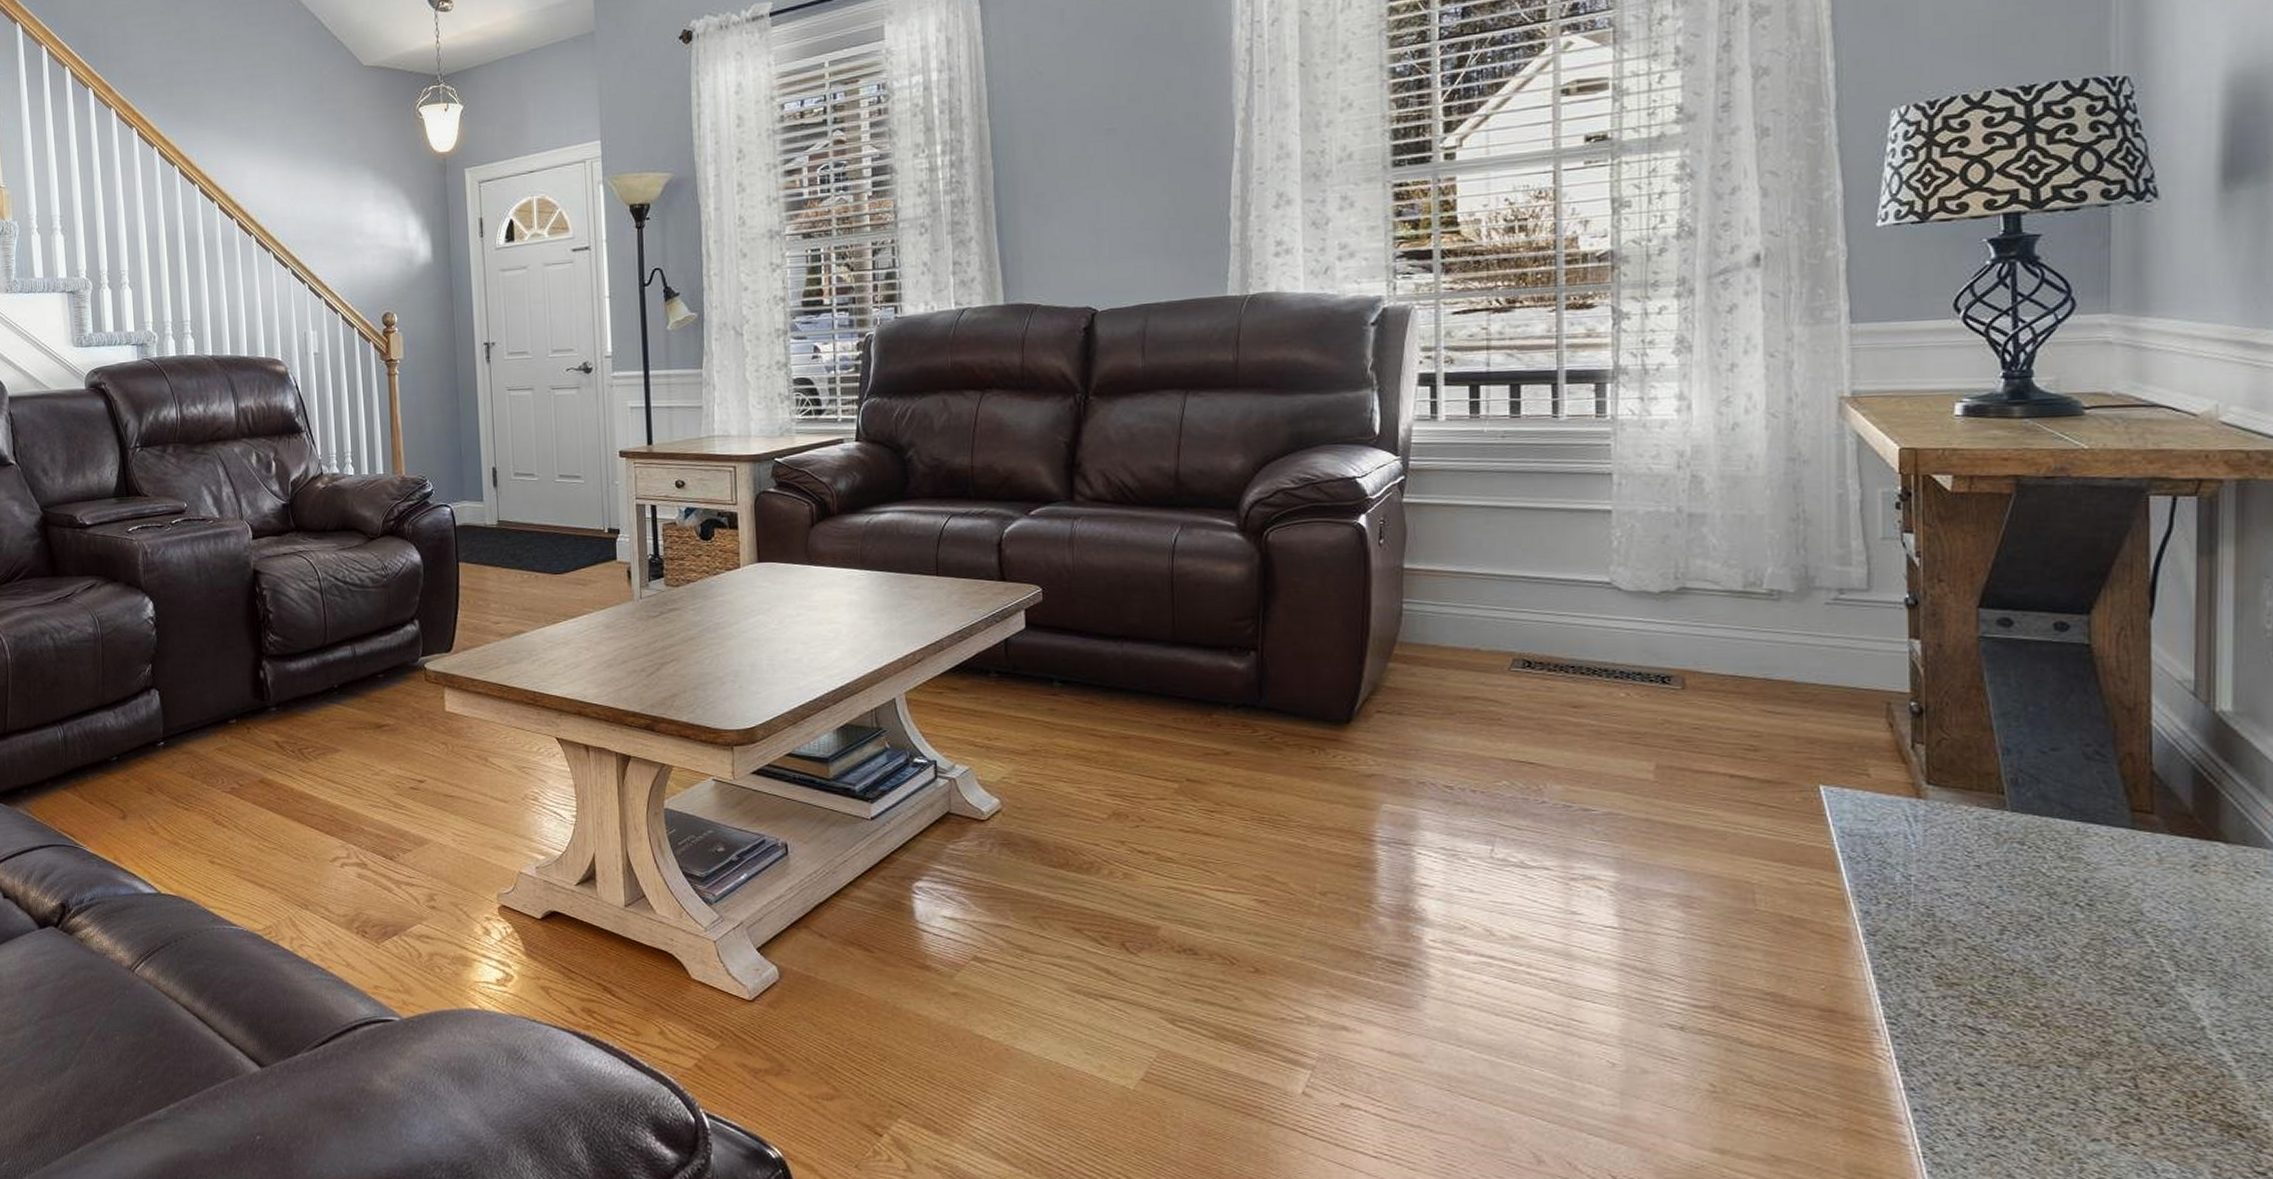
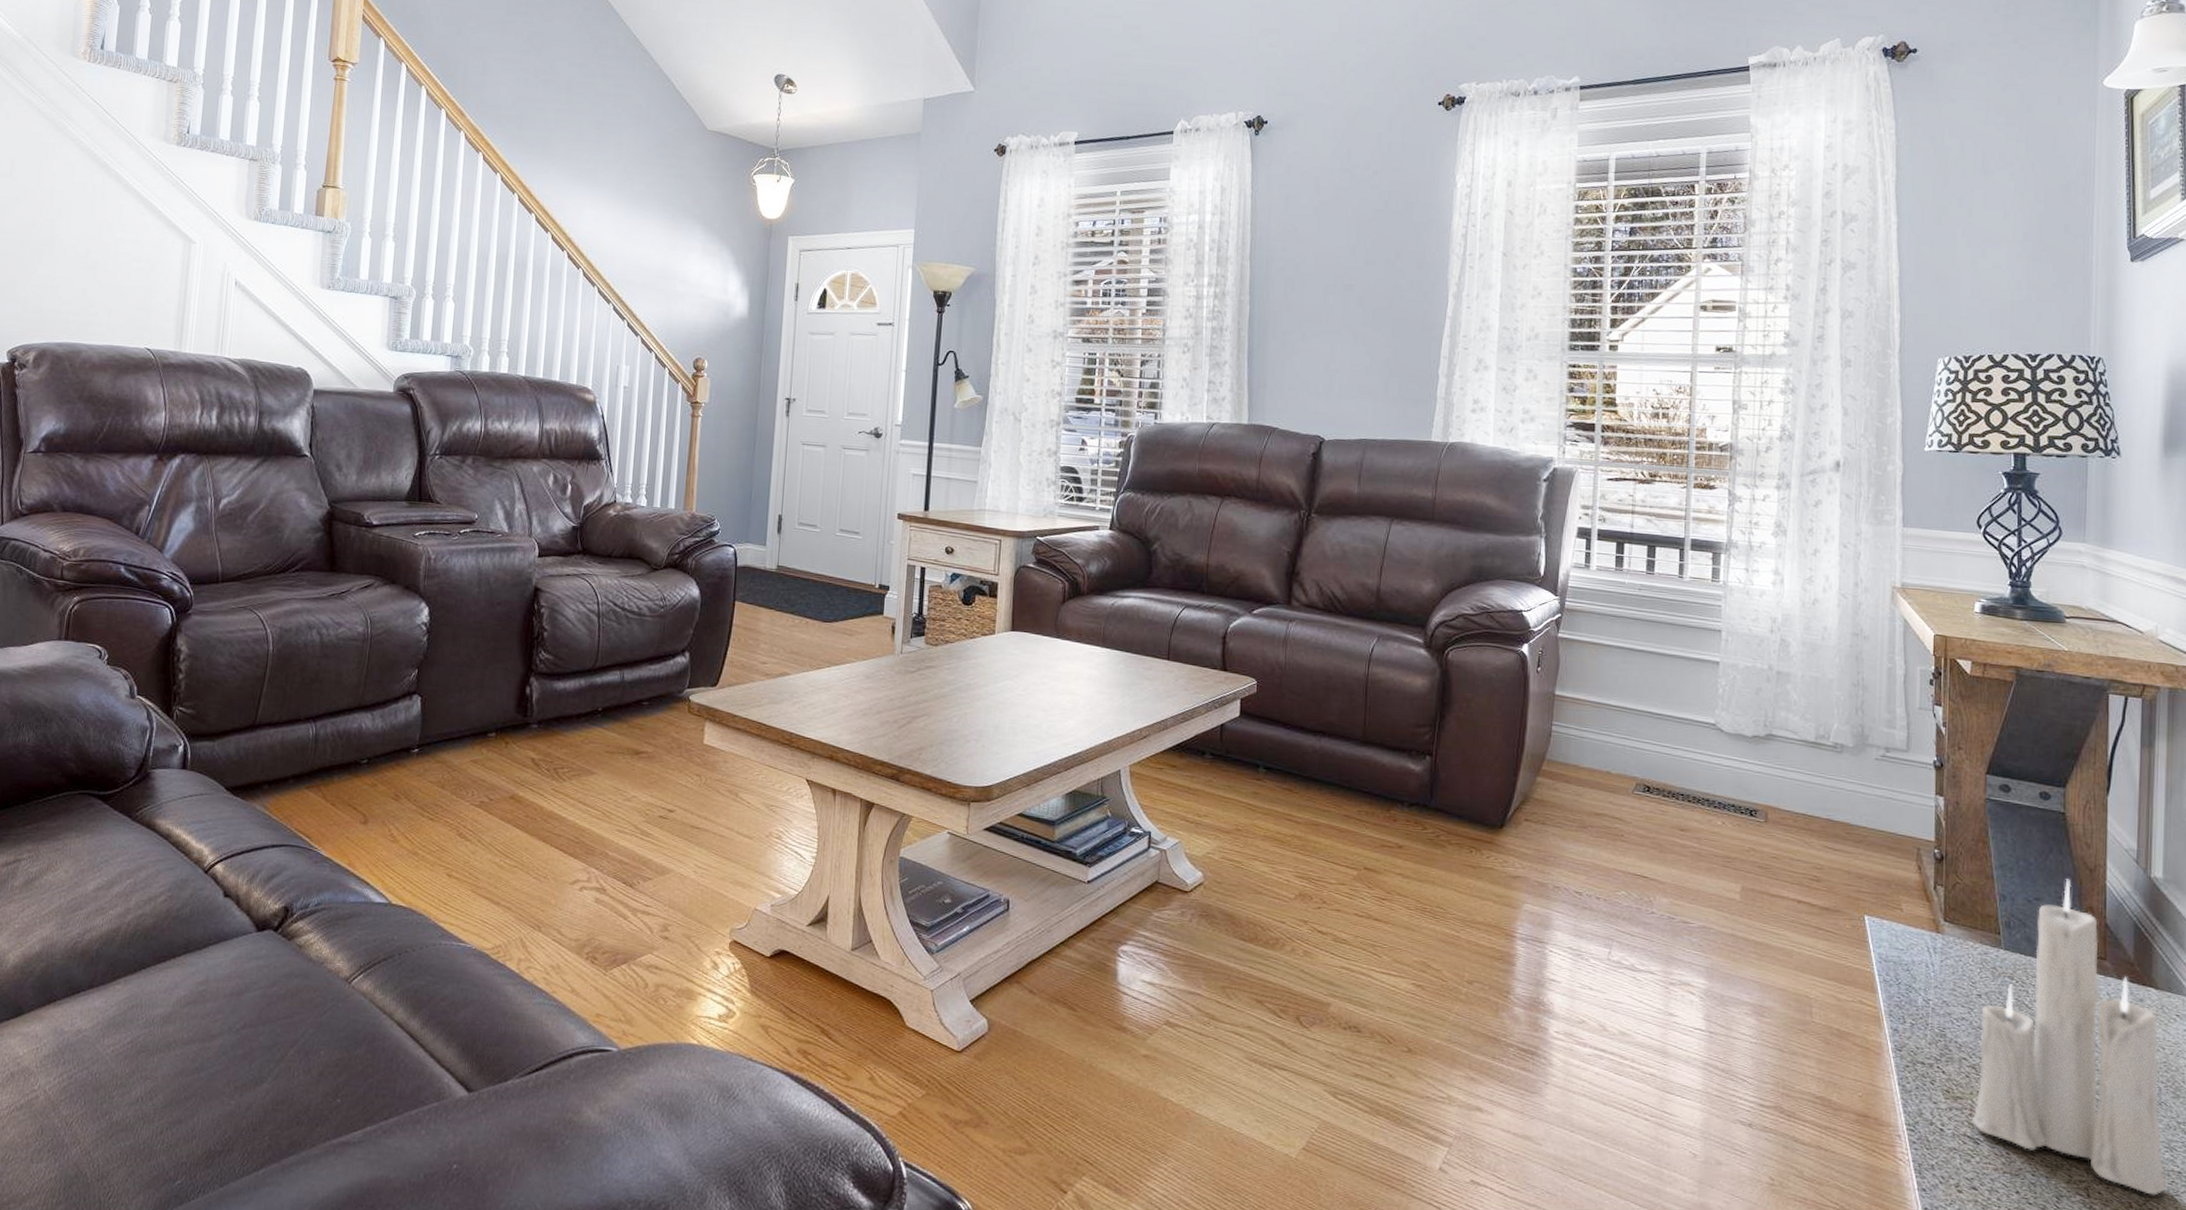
candle: none [1973,722,2245,1082] -> present [1971,879,2166,1196]

